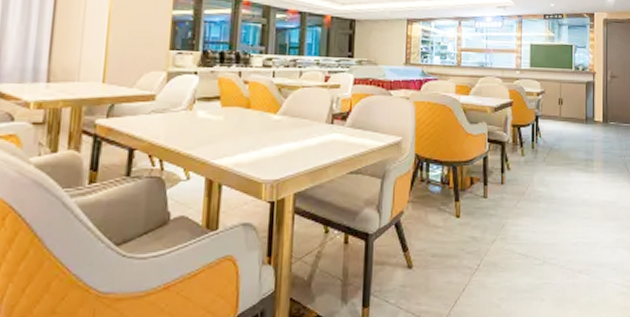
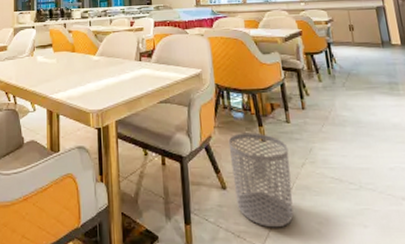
waste bin: none [421,208,482,306] -> present [228,132,294,228]

